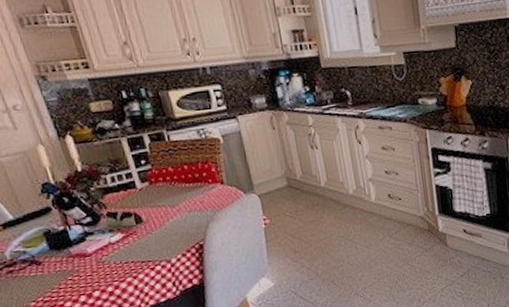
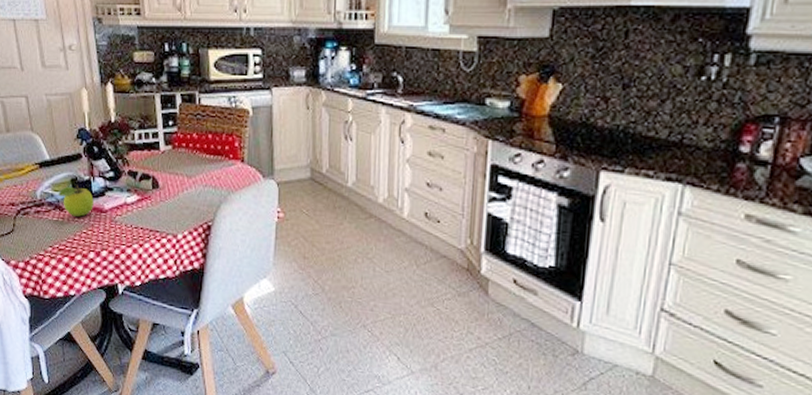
fruit: none [31,237,75,267] -> present [58,185,94,217]

